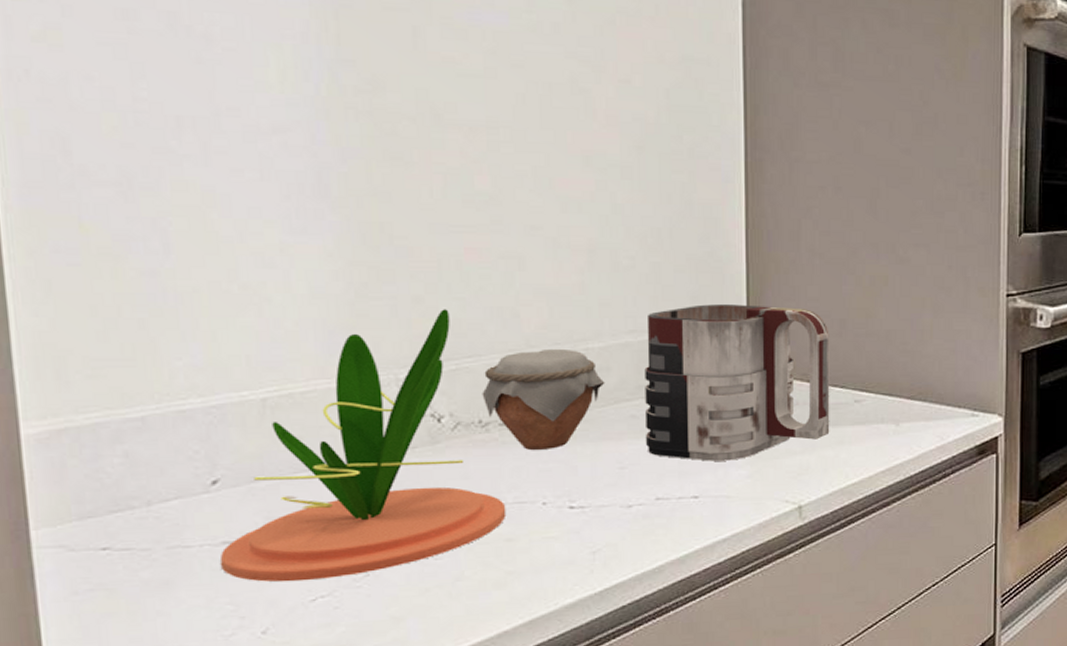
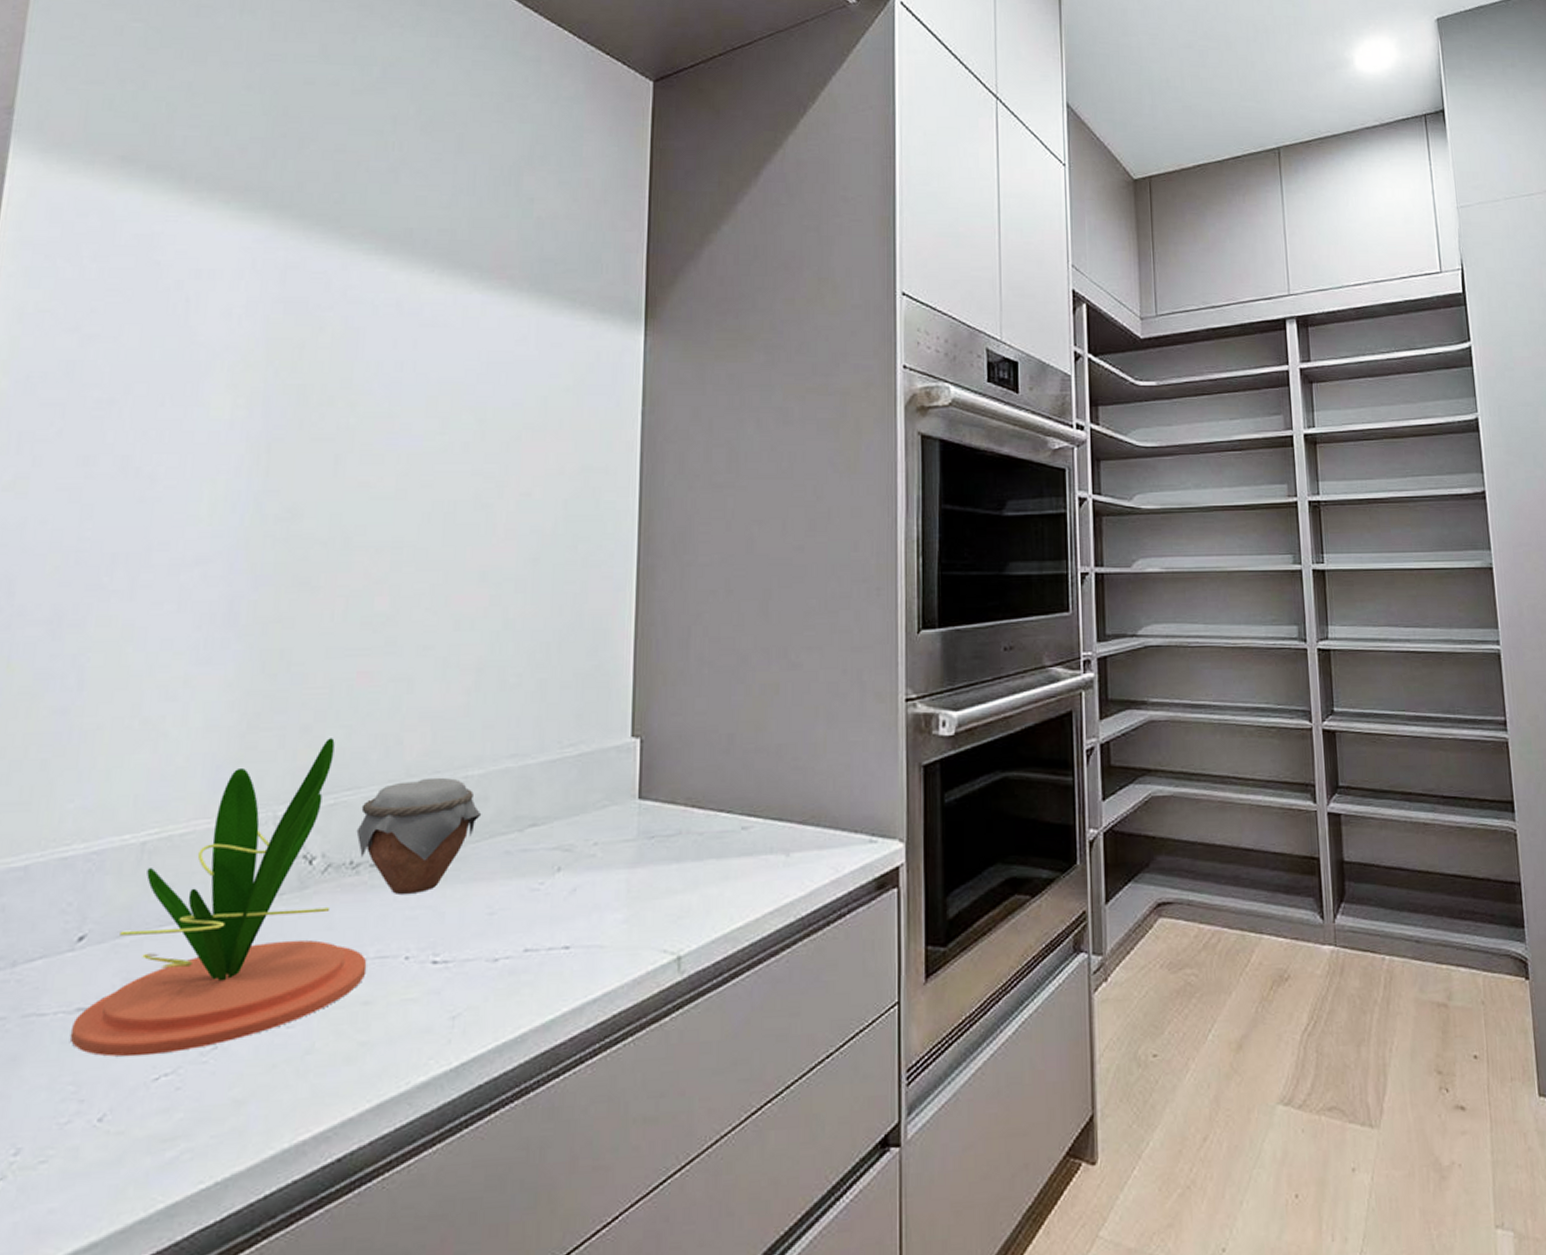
mug: present [644,304,830,461] -> none [519,721,717,904]

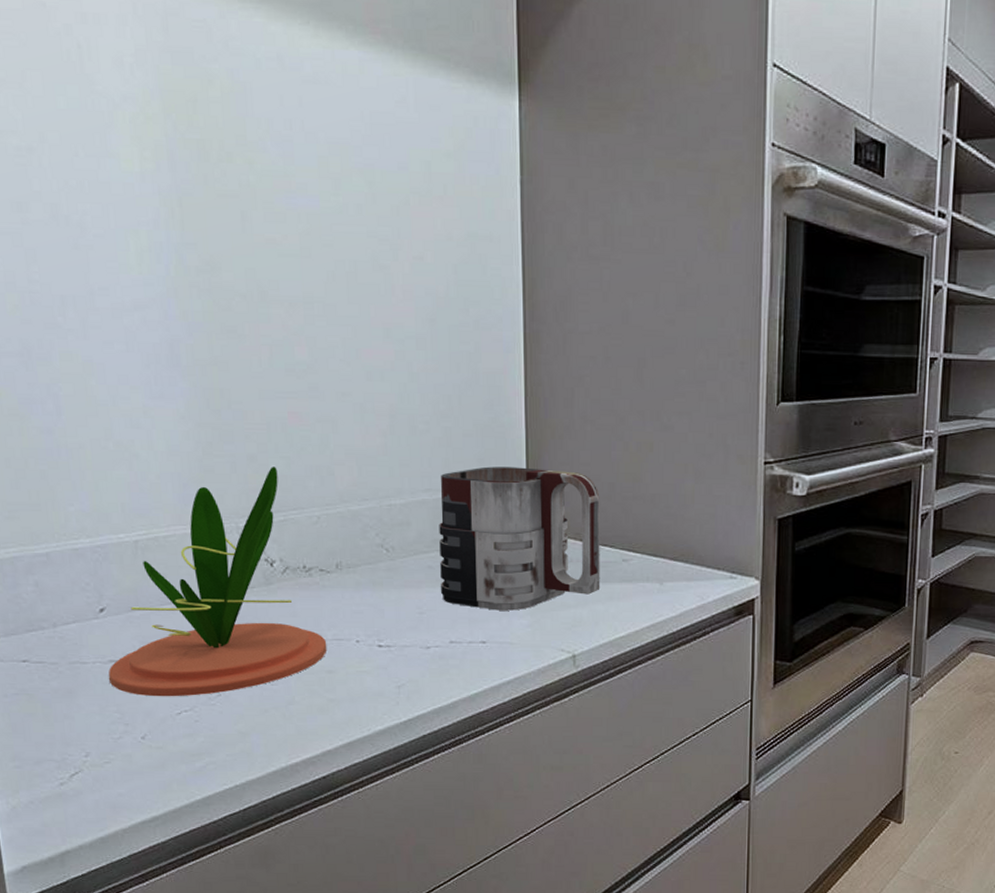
jar: present [356,777,482,895] -> none [305,504,406,595]
mug: none [519,721,717,904] -> present [439,466,600,611]

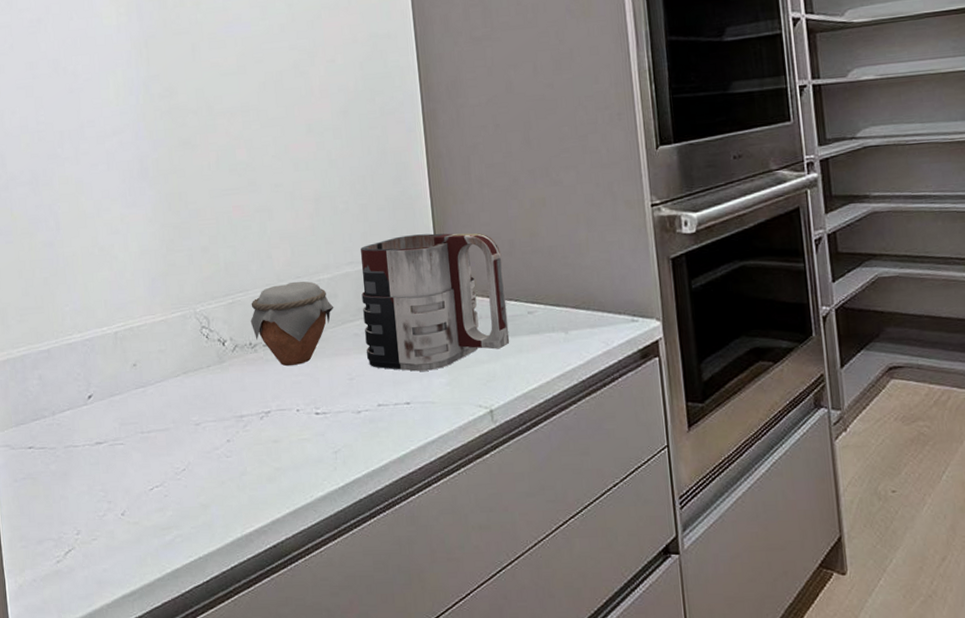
plant: present [109,467,327,697] -> none [95,255,273,475]
jar: none [305,504,406,595] -> present [250,281,334,366]

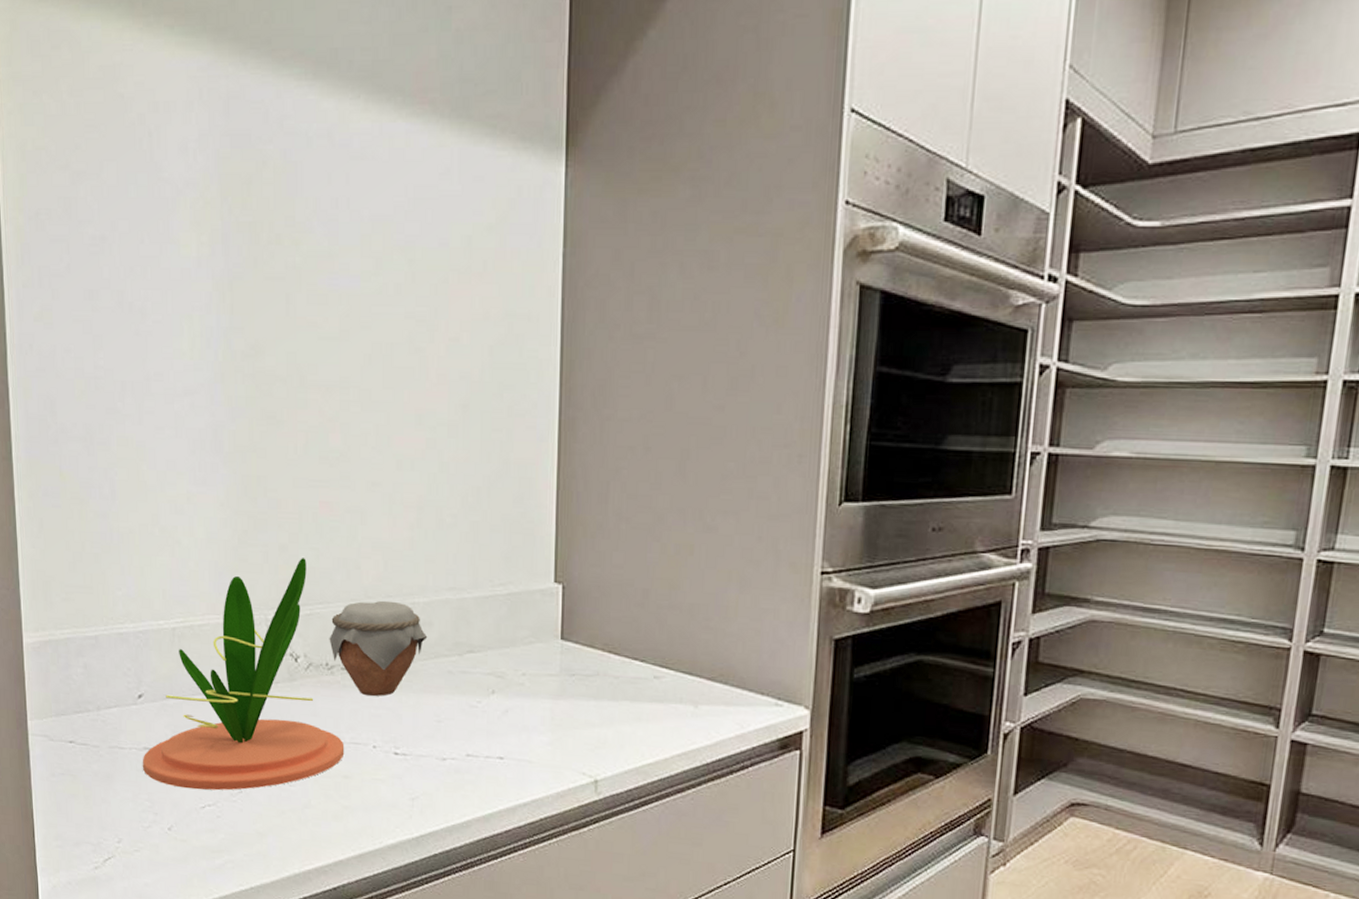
plant: none [95,255,273,475] -> present [143,558,345,791]
mug: present [361,233,510,372] -> none [460,565,632,726]

